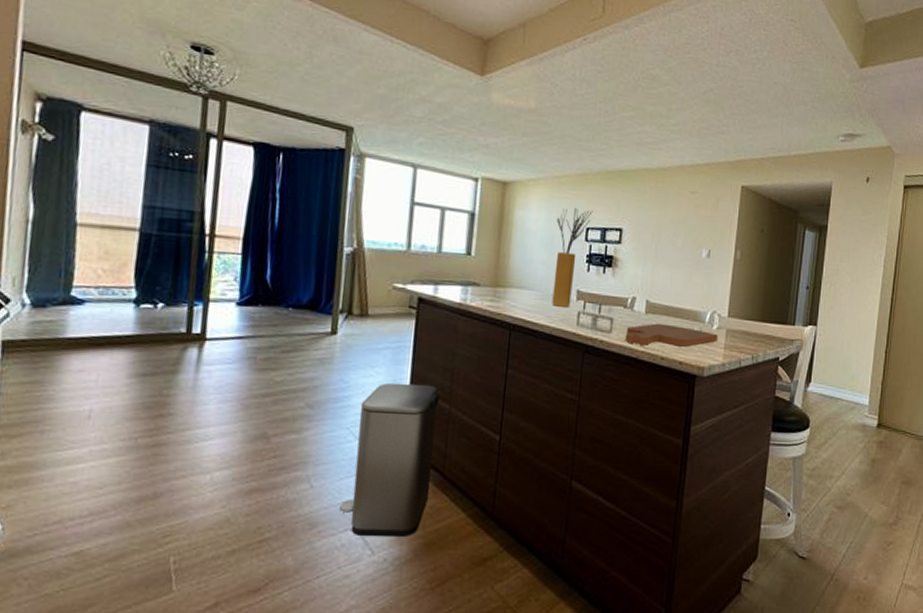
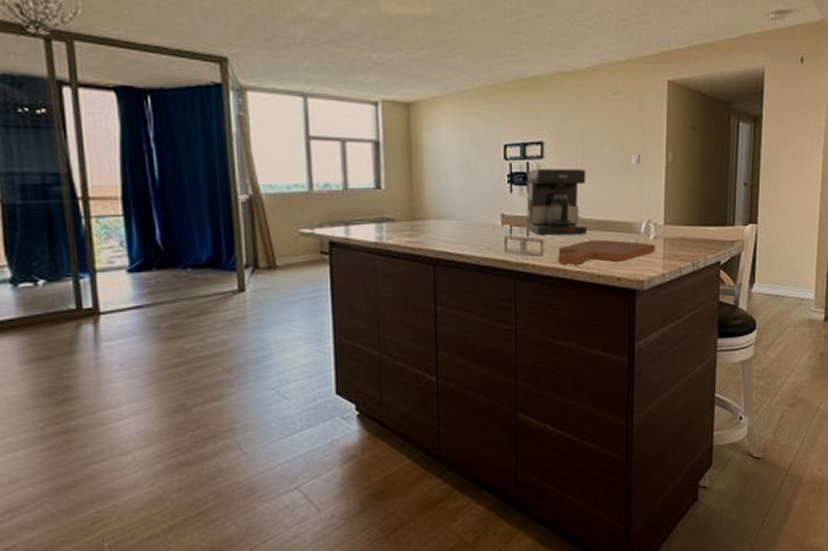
pedal bin: present [338,382,439,536] -> none [276,333,370,495]
vase: present [552,207,593,308] -> none [470,123,509,235]
coffee maker: none [598,252,659,318] -> present [525,168,587,235]

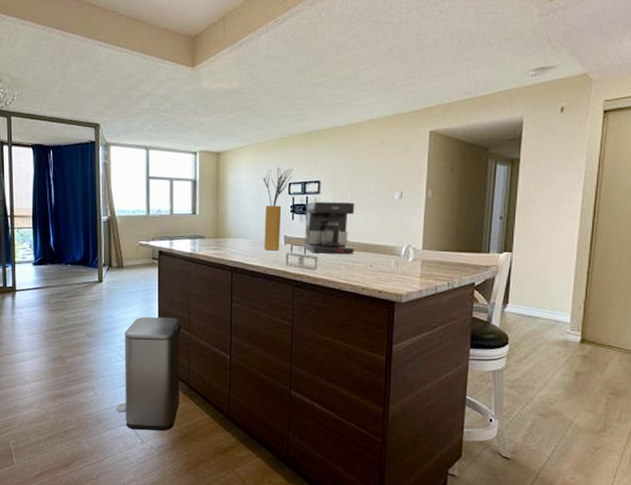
pedal bin: none [276,333,370,495] -> present [116,316,181,431]
vase: none [470,123,509,235] -> present [263,167,293,252]
cutting board: present [558,239,655,265] -> none [329,259,413,278]

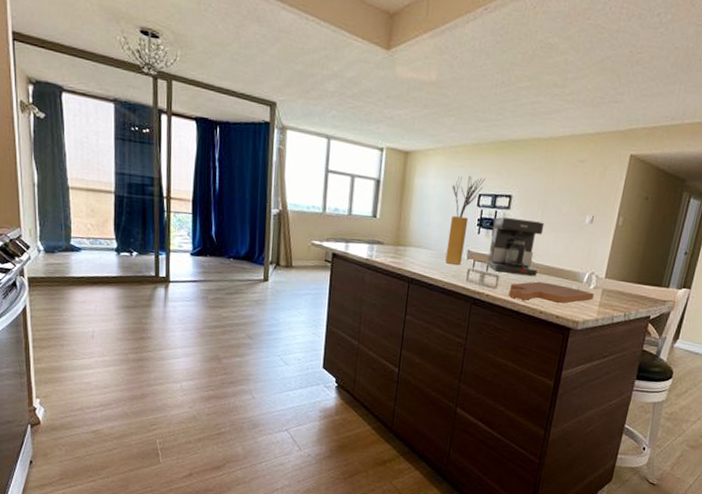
pedal bin: present [116,316,181,431] -> none [274,321,350,440]
cutting board: none [329,259,413,278] -> present [508,281,594,303]

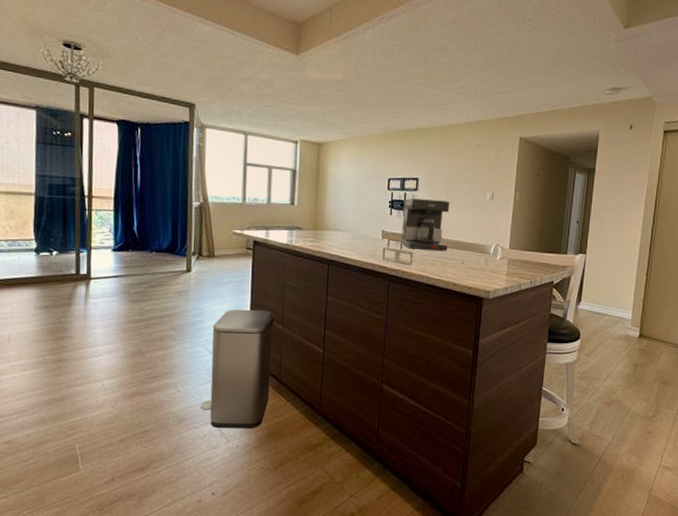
pedal bin: none [274,321,350,440] -> present [200,309,274,428]
vase: present [445,175,486,266] -> none [362,162,393,246]
cutting board: present [508,281,594,303] -> none [423,255,501,275]

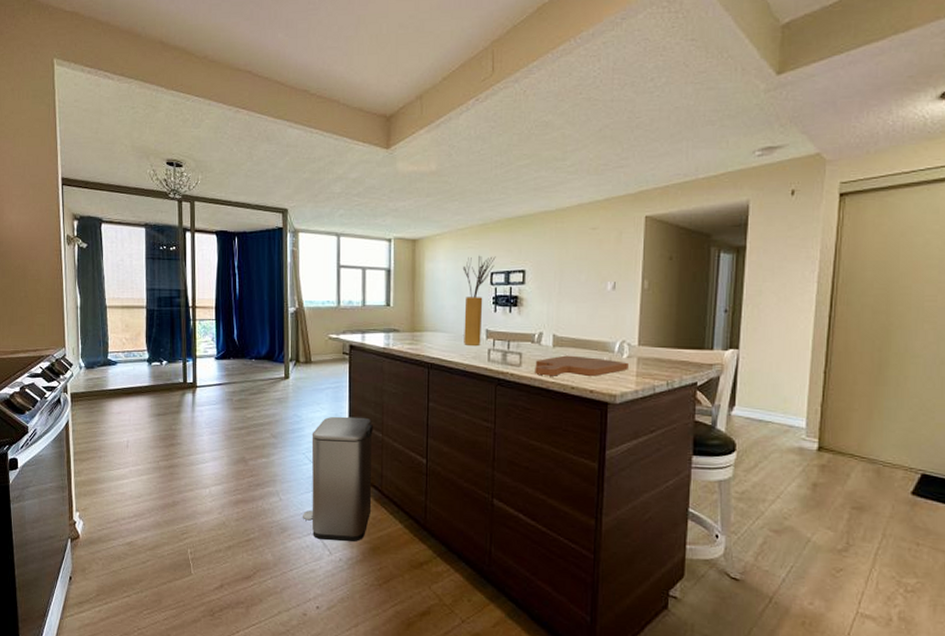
vase: none [362,162,393,246] -> present [462,255,496,347]
coffee maker: present [400,198,450,252] -> none [507,292,563,351]
cutting board: none [423,255,501,275] -> present [535,355,628,376]

